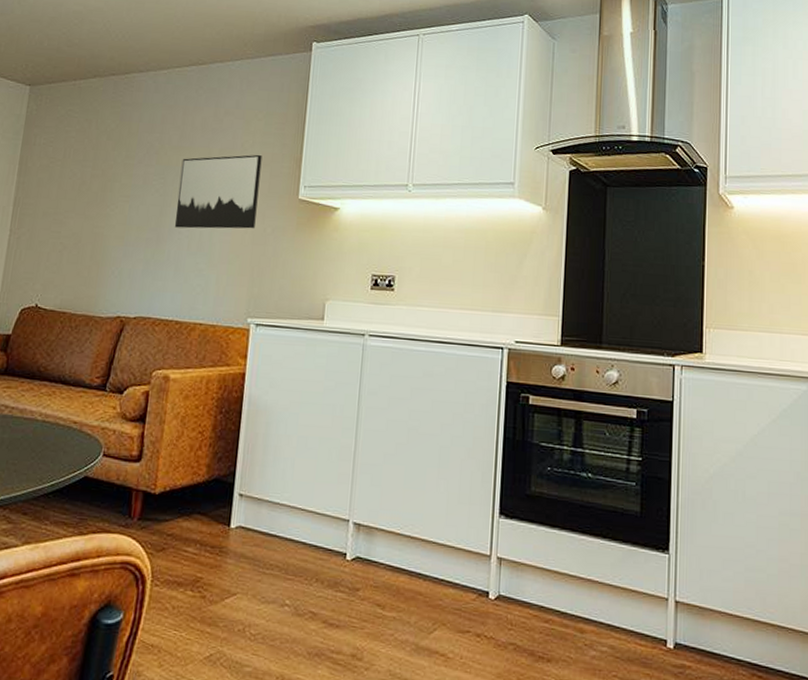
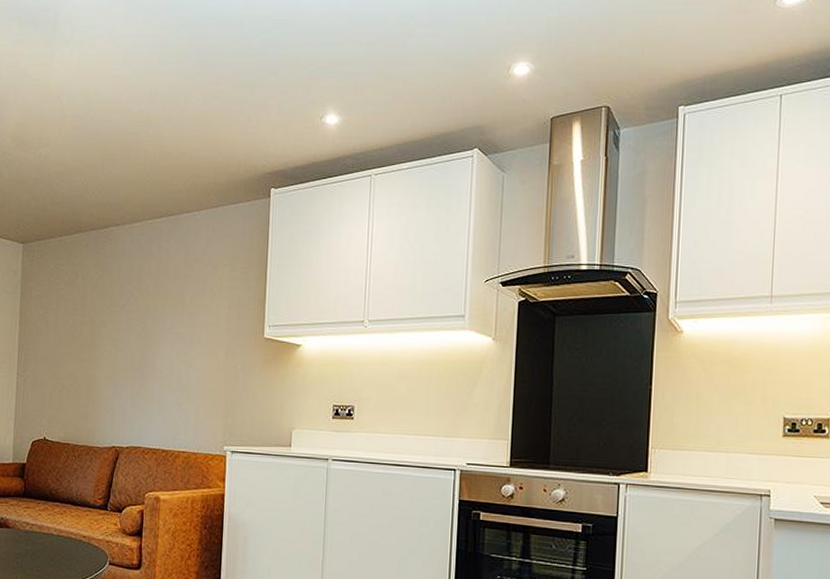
wall art: present [174,154,262,229] -> none [155,297,230,368]

